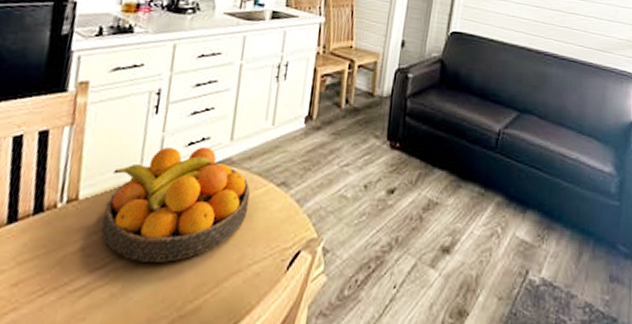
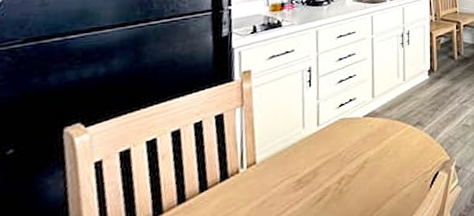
fruit bowl: present [101,146,251,262] -> none [278,105,394,203]

